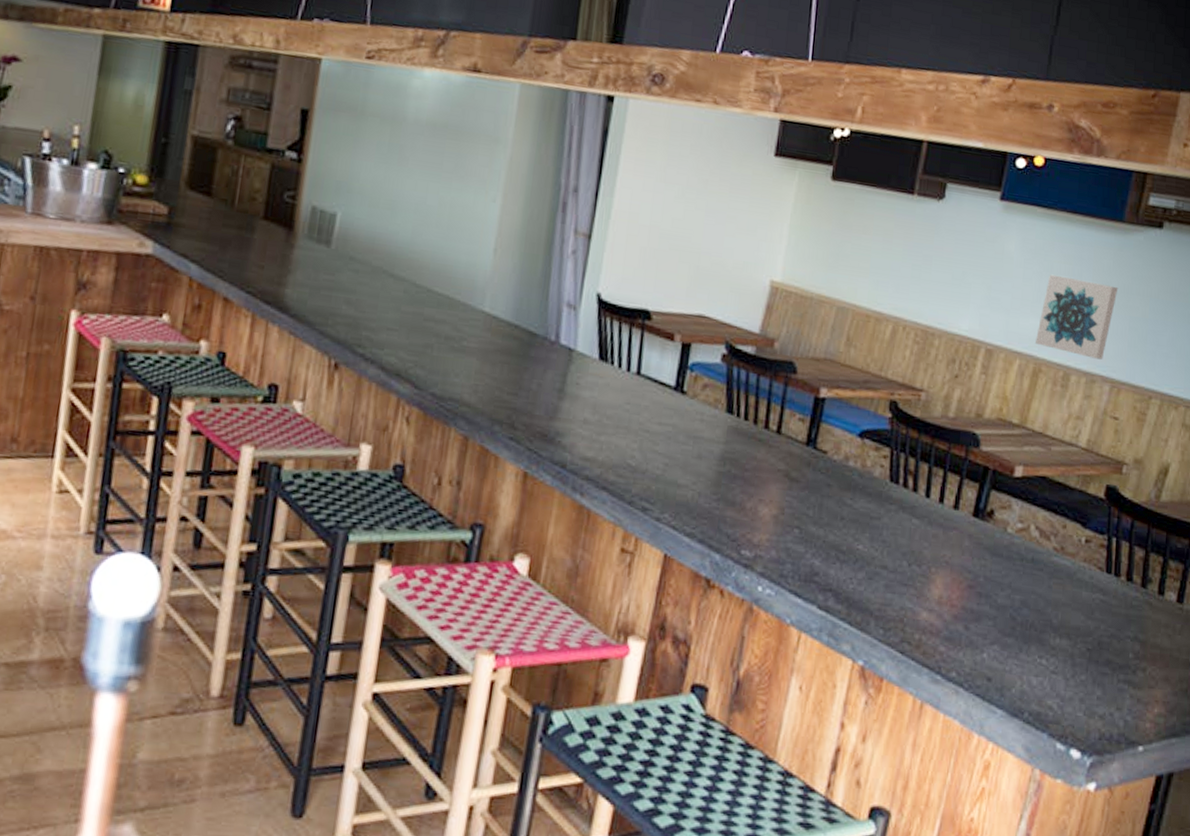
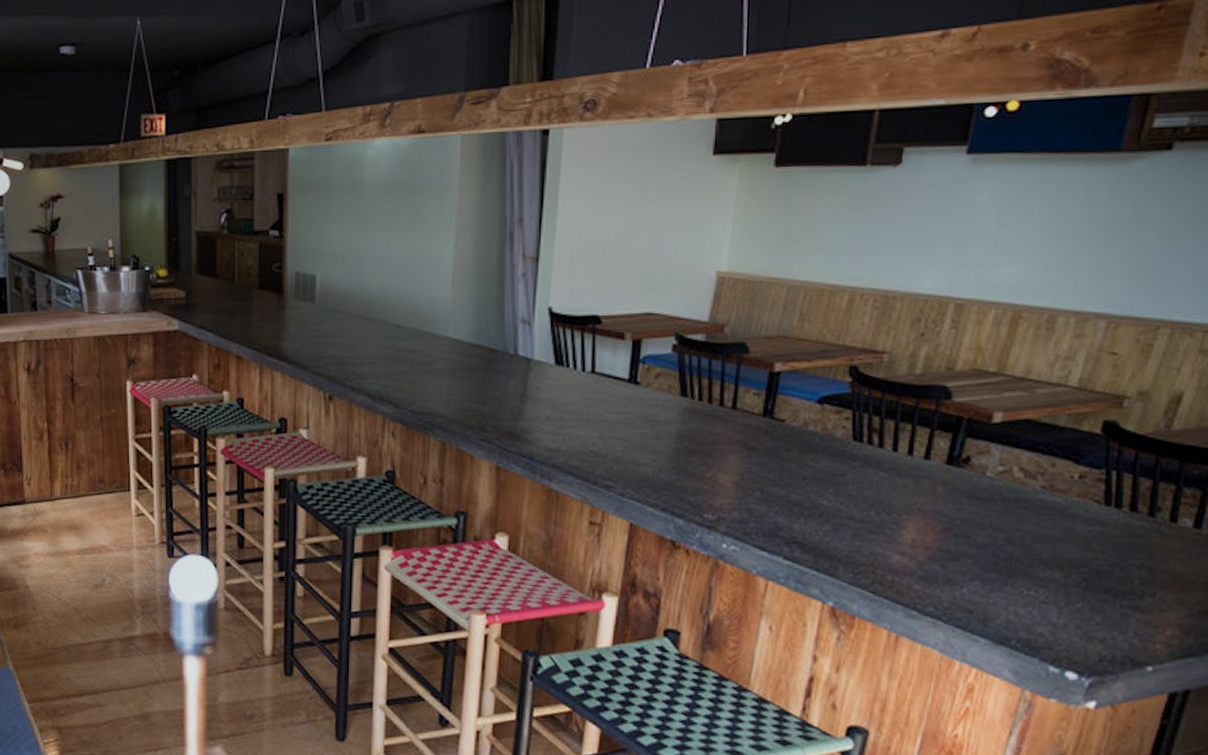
wall art: present [1036,274,1119,360] -> none [1014,219,1115,297]

